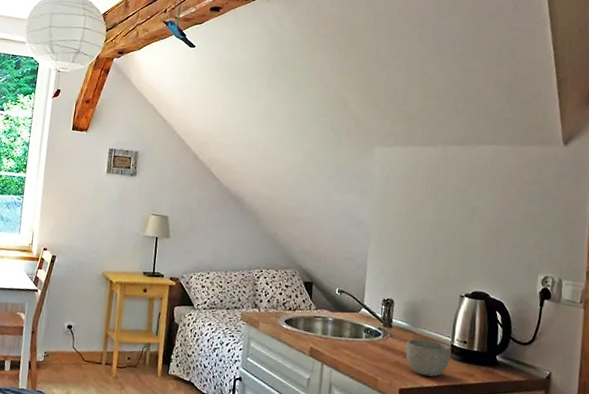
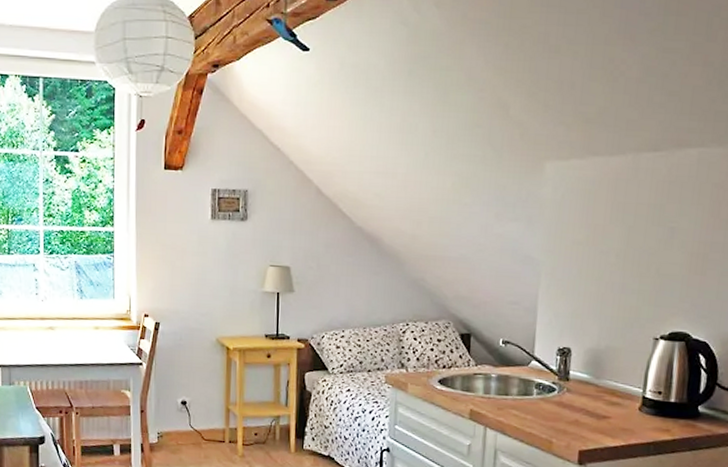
bowl: present [405,338,452,377] -> none [586,391,643,435]

